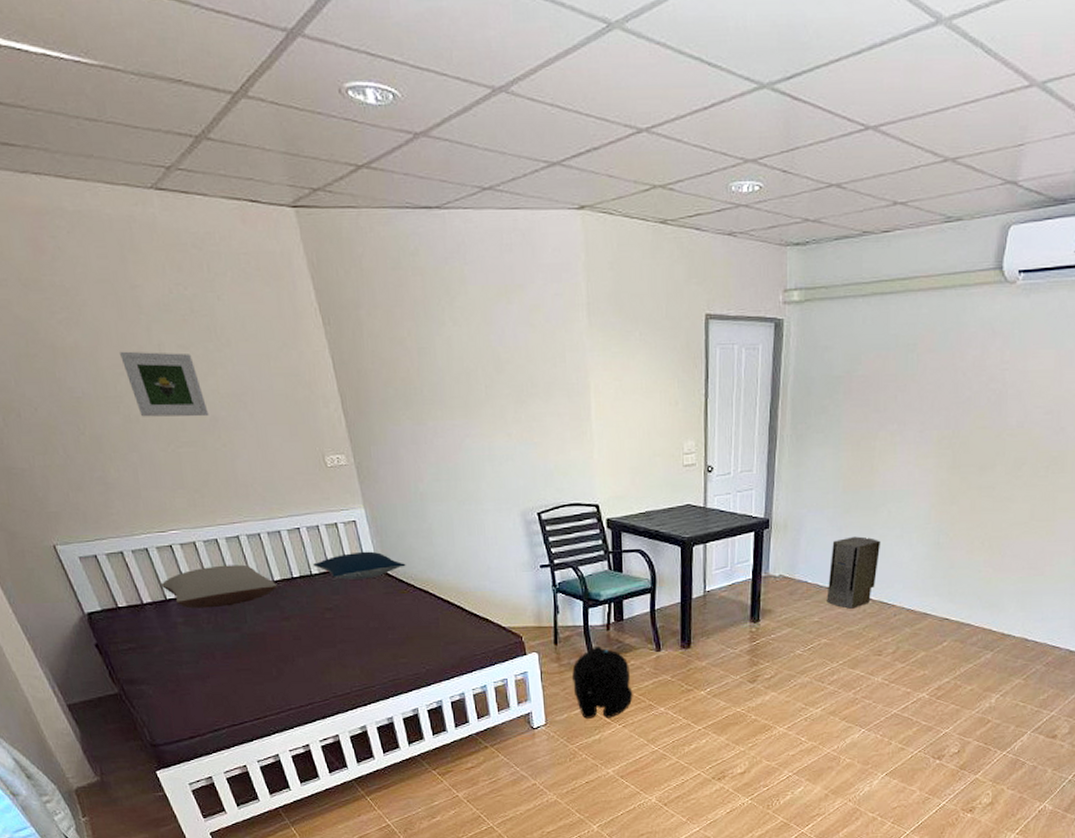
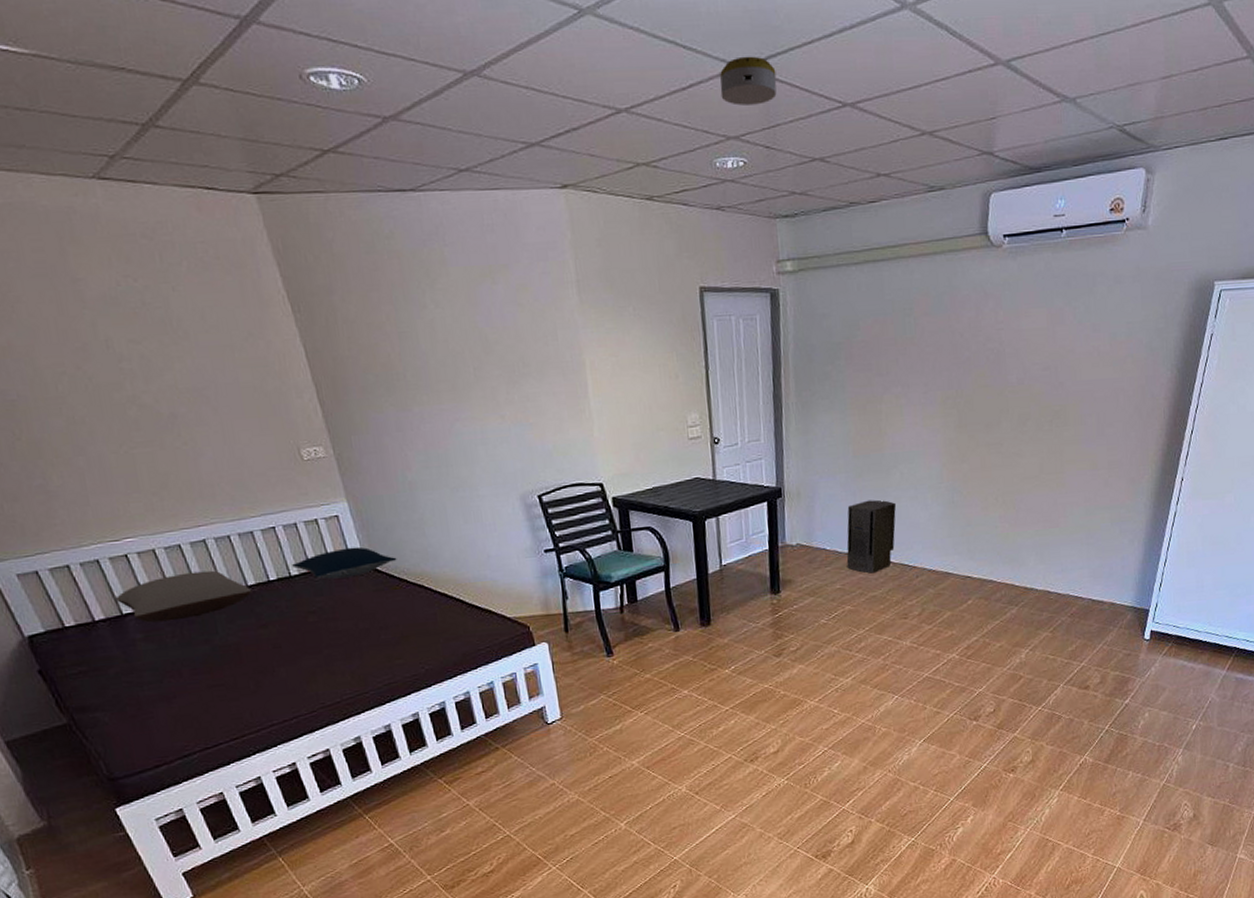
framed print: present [120,351,209,417] -> none [61,348,166,418]
backpack: present [571,645,633,719] -> none [586,630,654,709]
smoke detector: none [742,74,800,127] -> present [720,56,777,106]

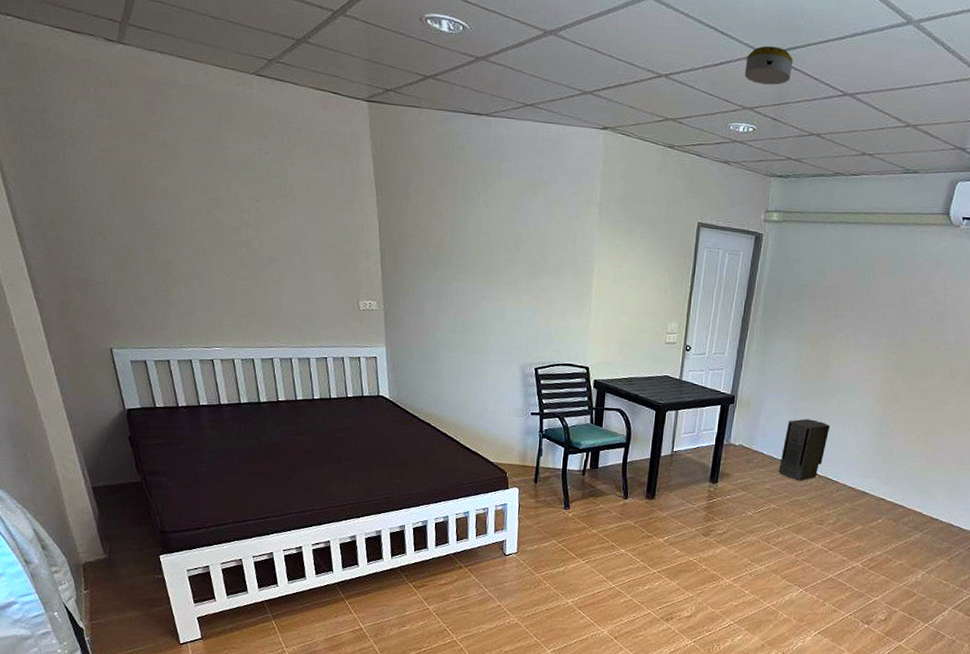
pillow: present [115,570,252,623] -> none [197,381,299,417]
pillow: present [292,546,397,579] -> none [333,383,414,408]

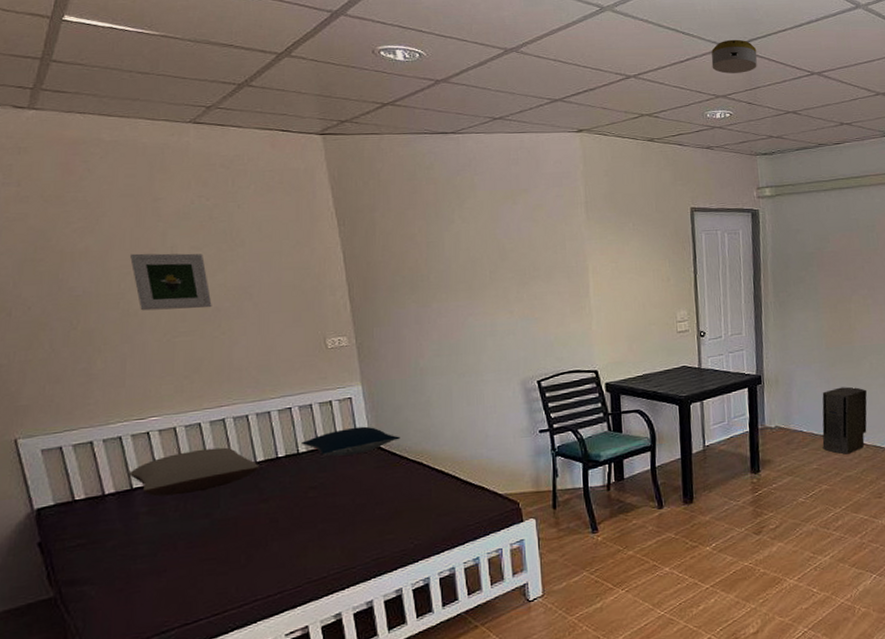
pillow: none [197,381,299,417] -> present [129,447,260,497]
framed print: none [201,197,267,257] -> present [130,253,212,311]
pillow: none [333,383,414,408] -> present [302,426,401,456]

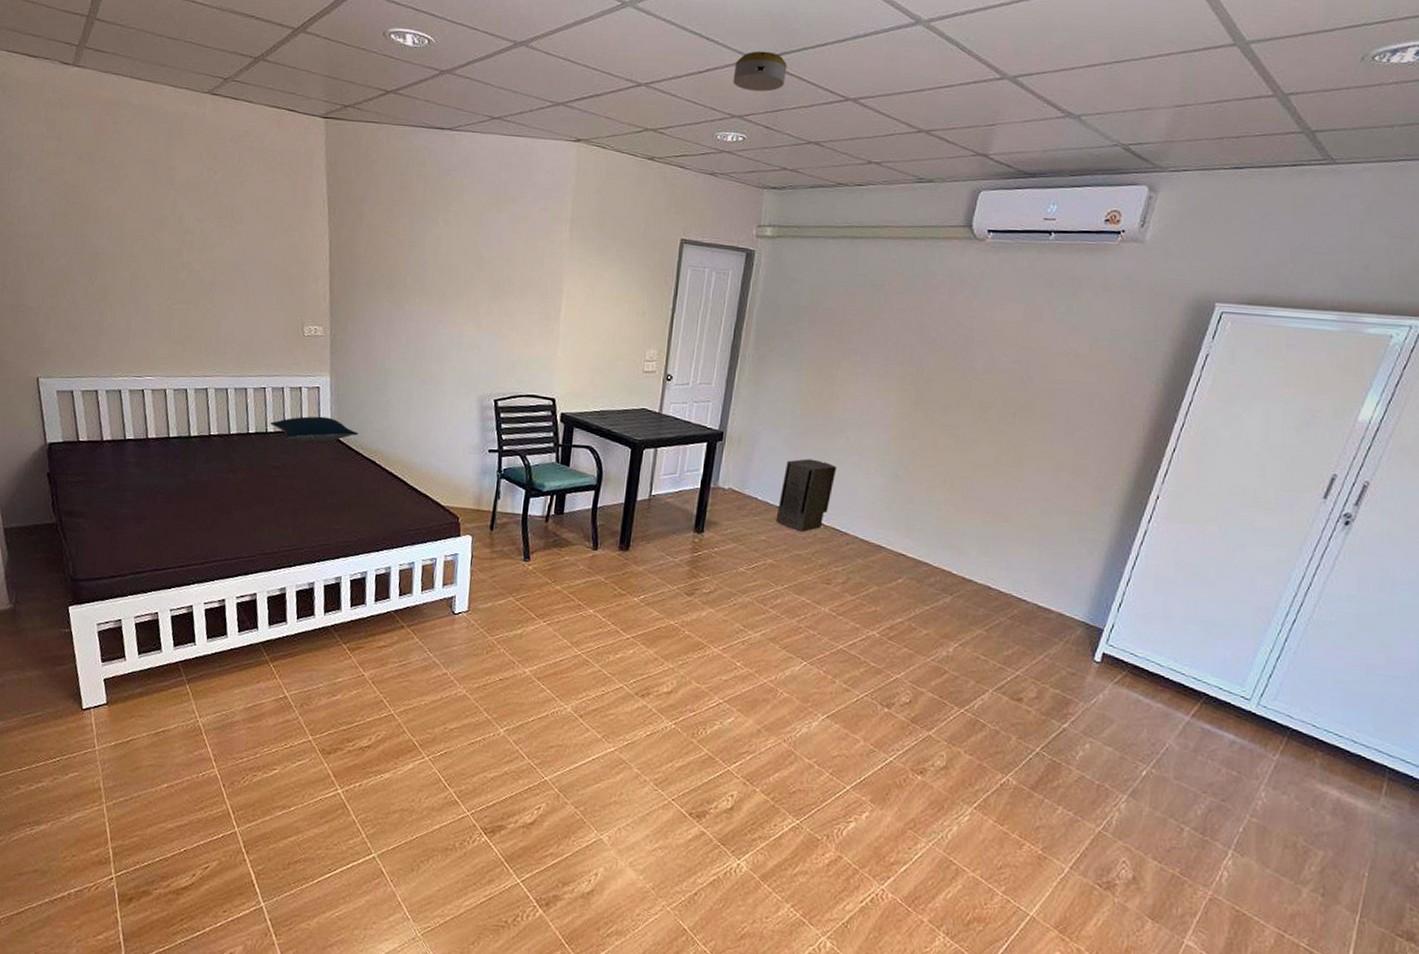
pillow: present [129,447,260,497] -> none [124,413,232,453]
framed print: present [130,253,212,311] -> none [144,218,209,280]

